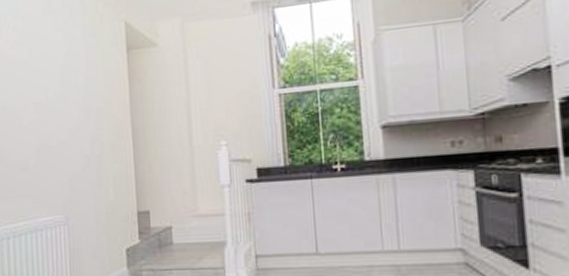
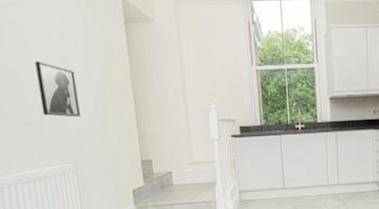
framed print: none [36,99,76,161] -> present [35,61,80,117]

